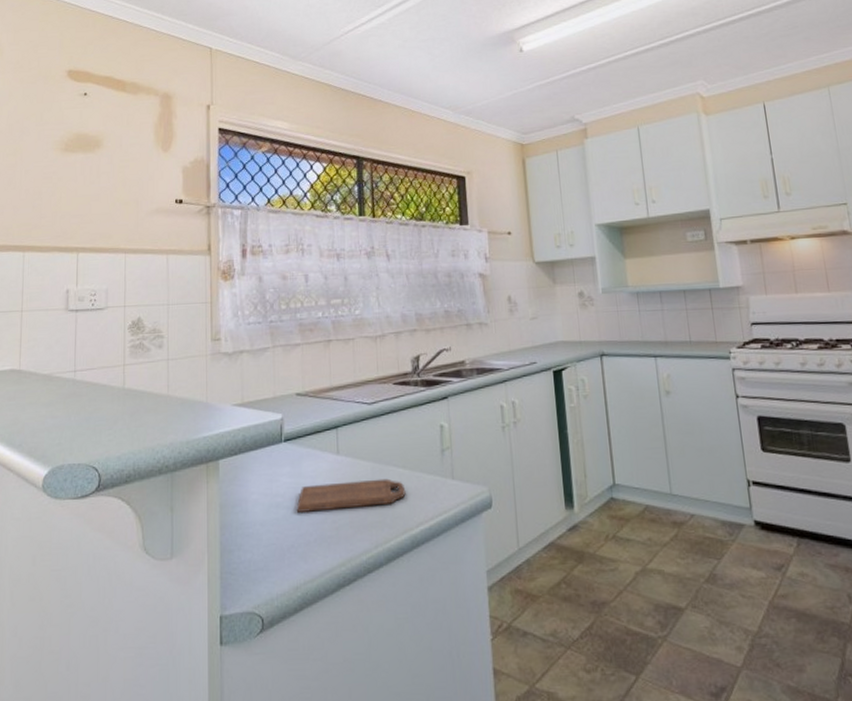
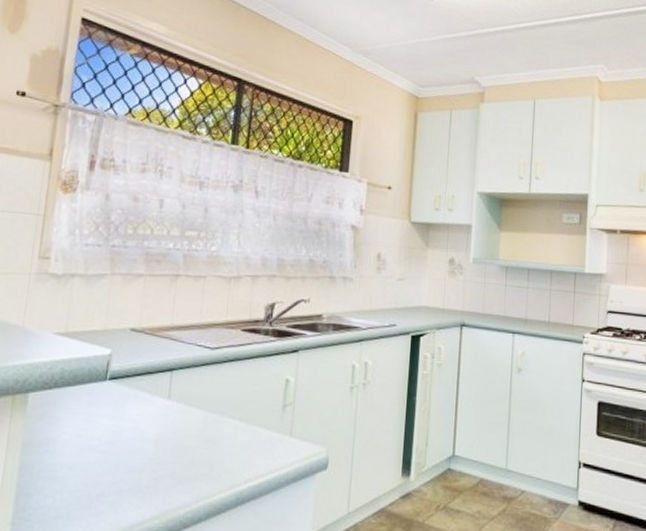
cutting board: present [296,478,406,512] -> none [112,429,238,459]

